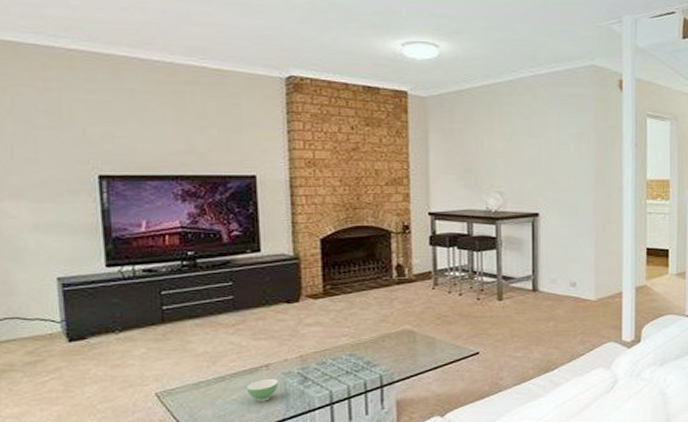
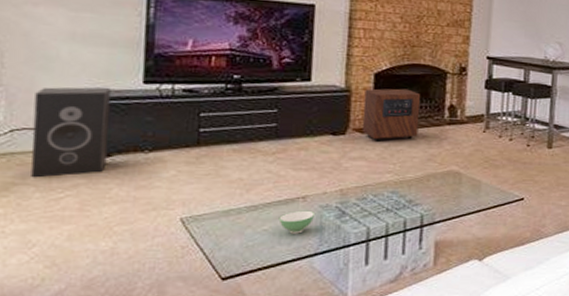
speaker: none [11,273,83,363] -> present [31,87,111,177]
subwoofer: none [313,252,369,306] -> present [362,88,421,142]

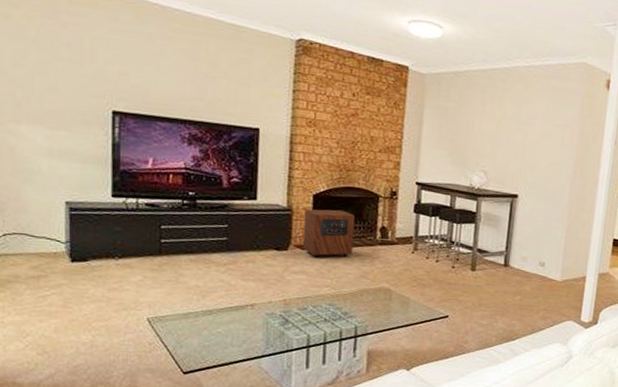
speaker: present [31,87,111,177] -> none [21,197,85,277]
bowl: present [278,210,316,234] -> none [230,316,263,337]

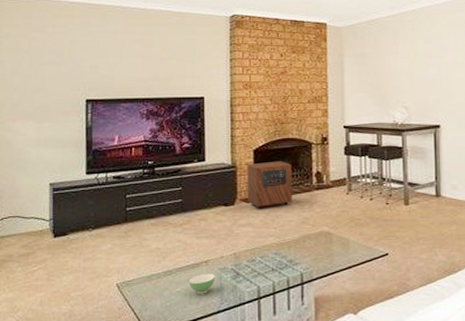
bowl: none [230,316,263,337] -> present [188,273,216,294]

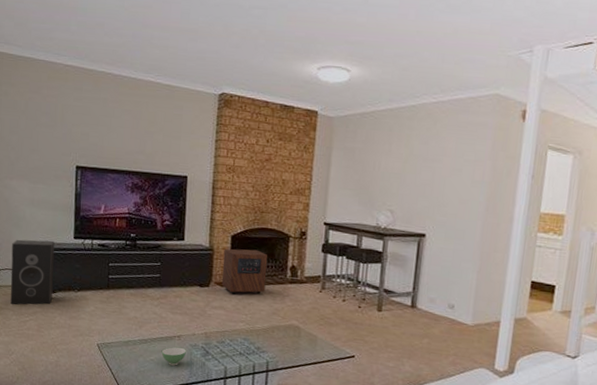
speaker: none [15,179,65,254] -> present [10,239,55,305]

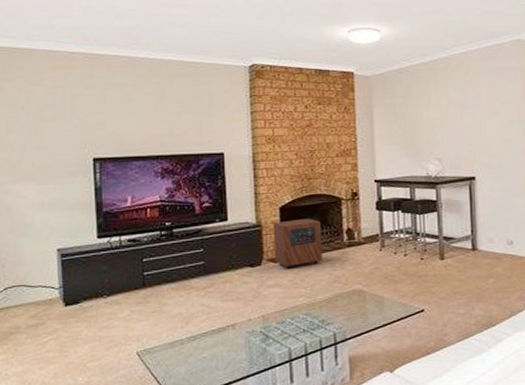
speaker: present [10,239,55,305] -> none [19,244,77,326]
bowl: present [161,346,187,366] -> none [214,336,244,359]

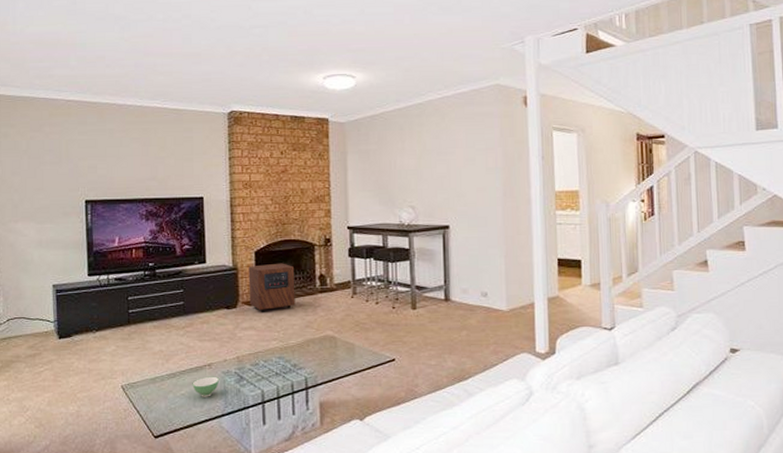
bowl: none [214,336,244,359] -> present [192,376,220,397]

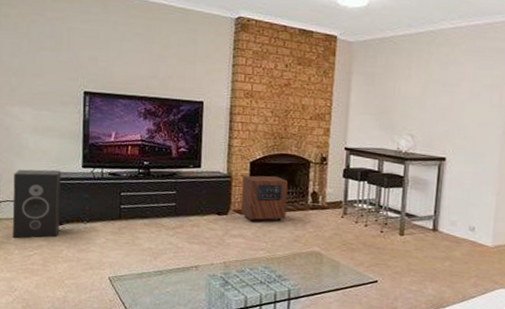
speaker: none [20,281,69,355] -> present [12,169,61,238]
bowl: present [192,376,220,397] -> none [178,277,205,297]

